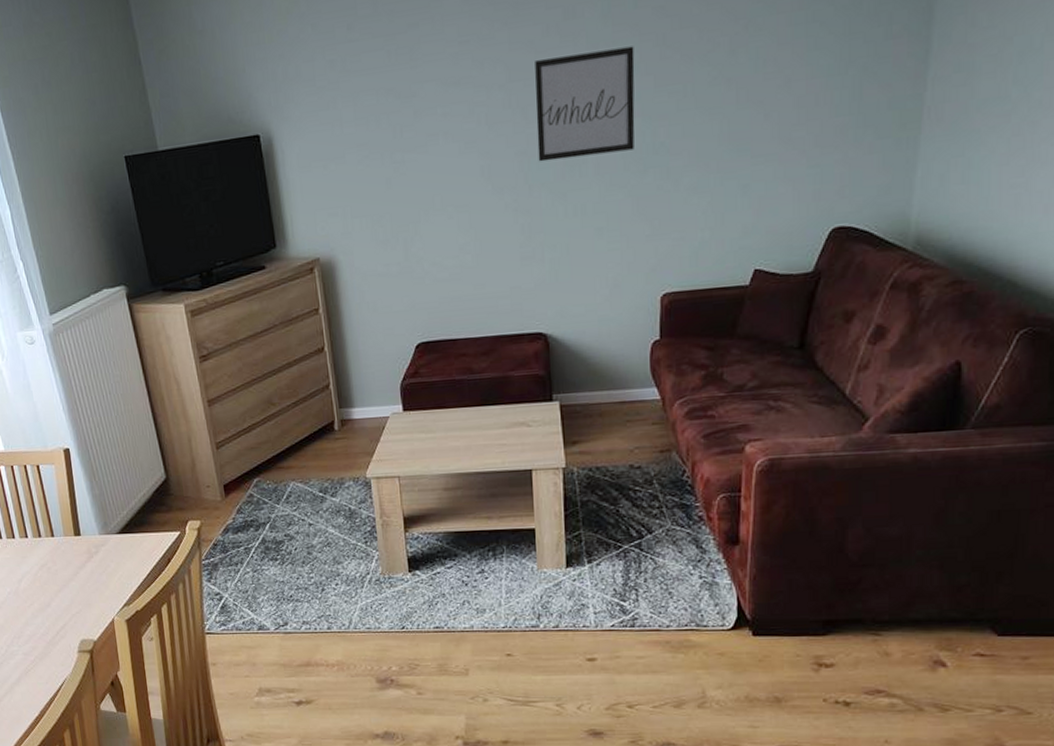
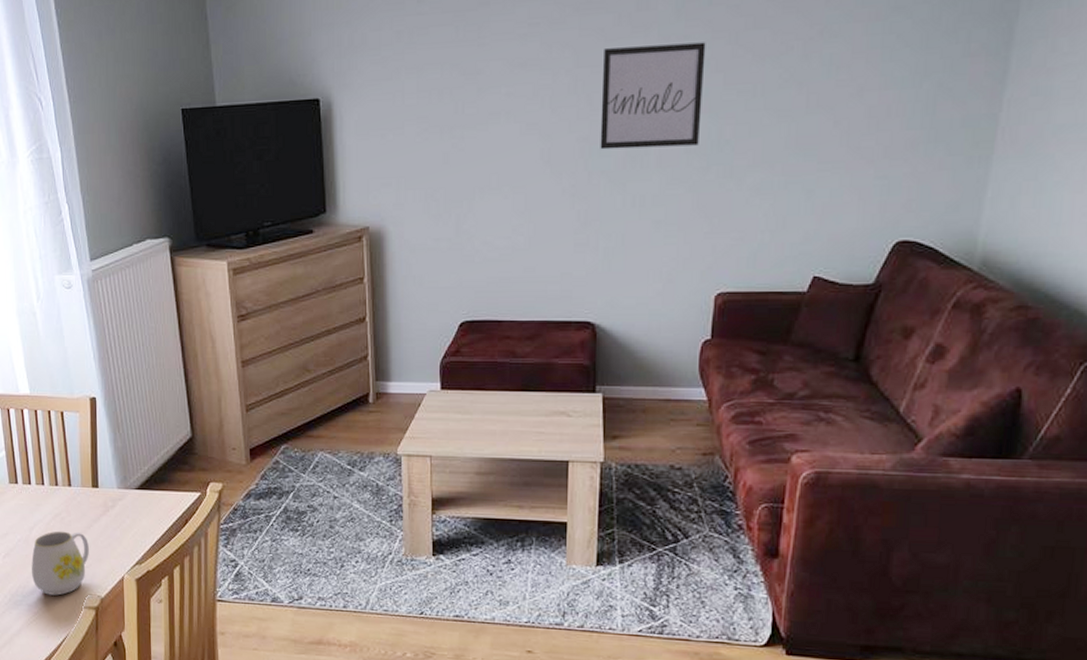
mug: none [23,580,79,643] -> present [31,531,89,596]

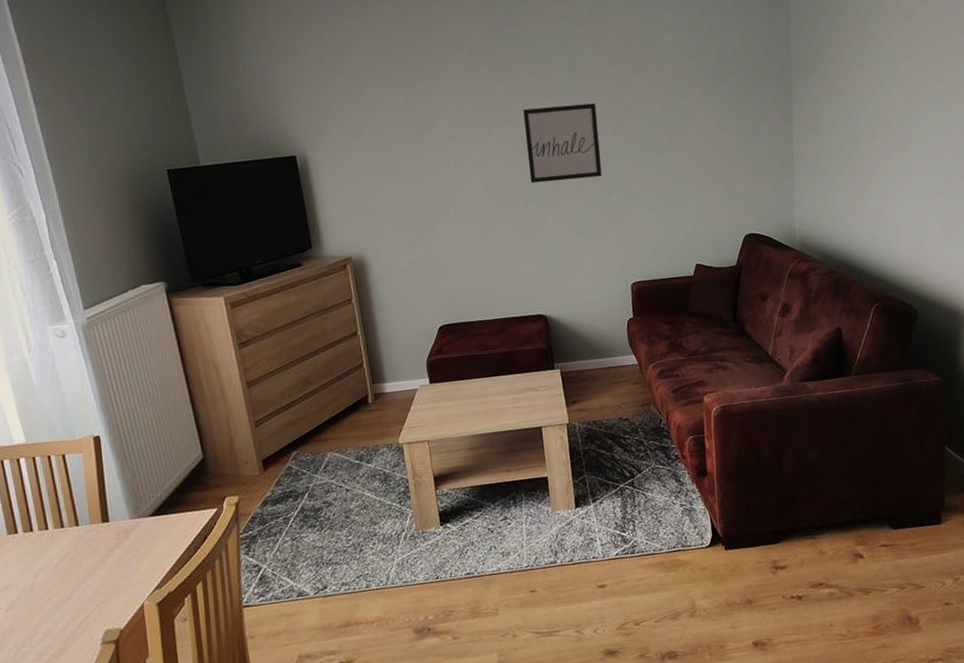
mug: present [31,531,89,596] -> none [38,569,104,640]

